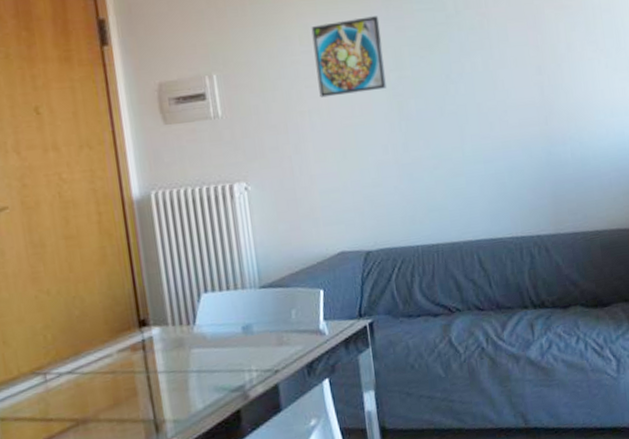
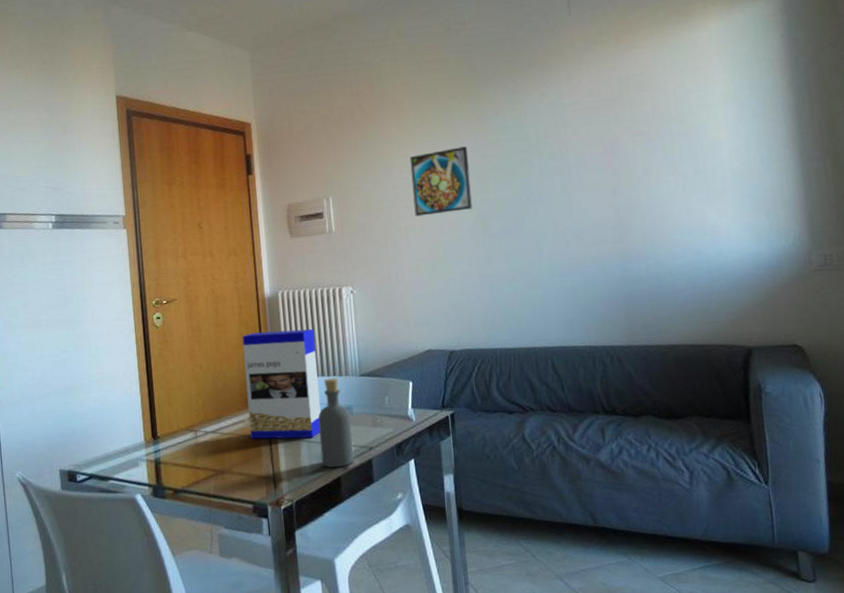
cereal box: none [104,235,213,376] -> present [242,328,321,439]
bottle: none [209,292,257,400] -> present [318,378,354,468]

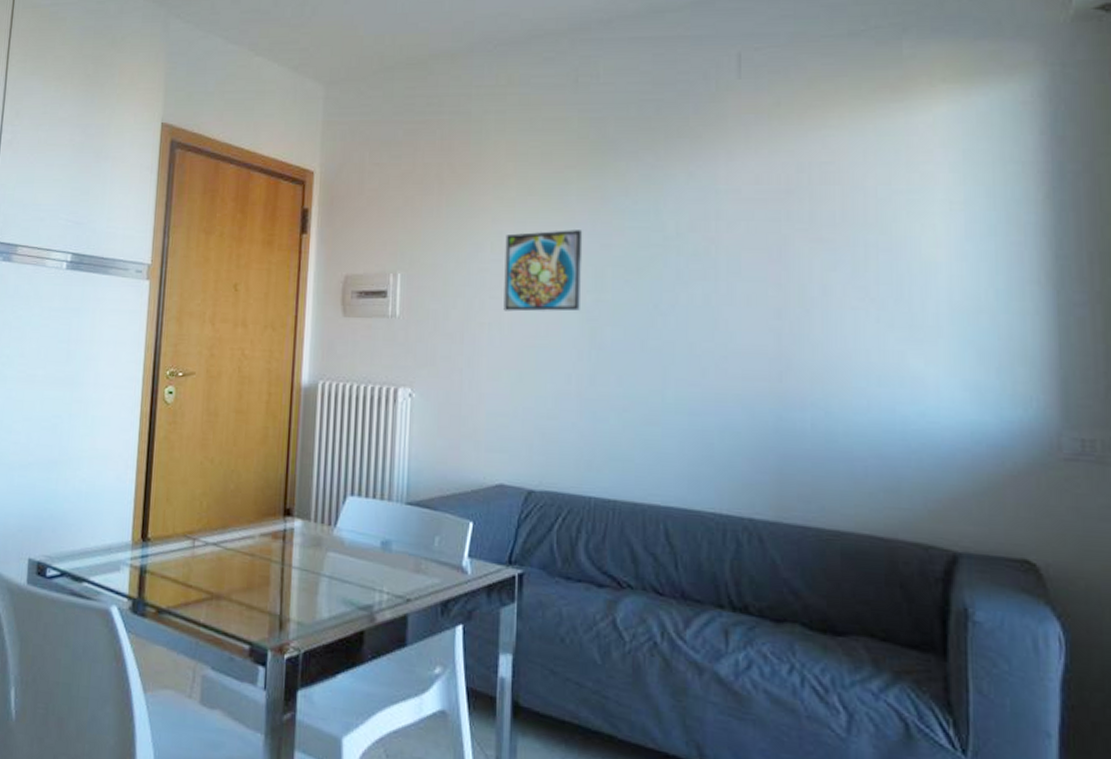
cereal box: present [242,328,321,439] -> none [259,427,356,574]
bottle: present [318,378,354,468] -> none [343,500,388,619]

